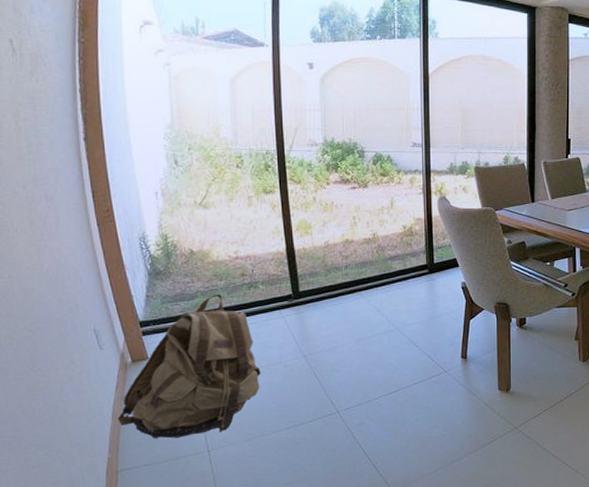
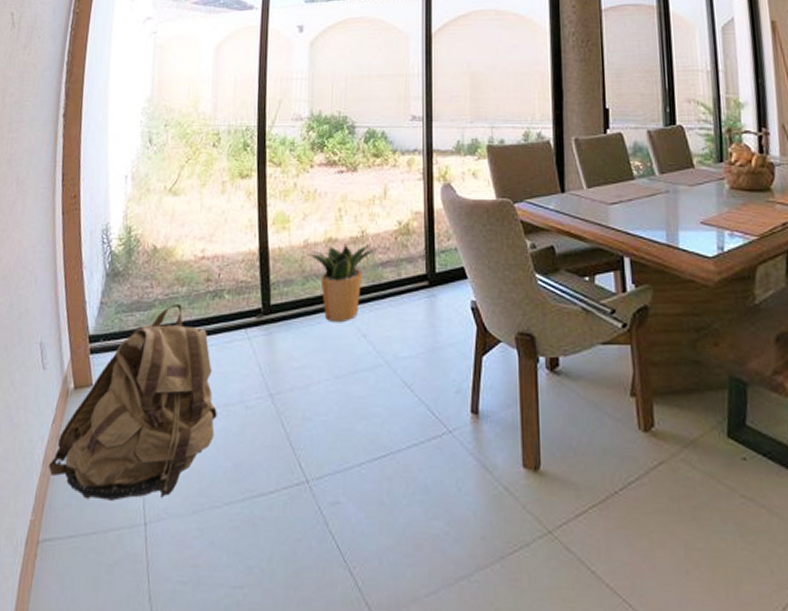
potted plant: none [328,243,387,302] -> present [307,243,378,323]

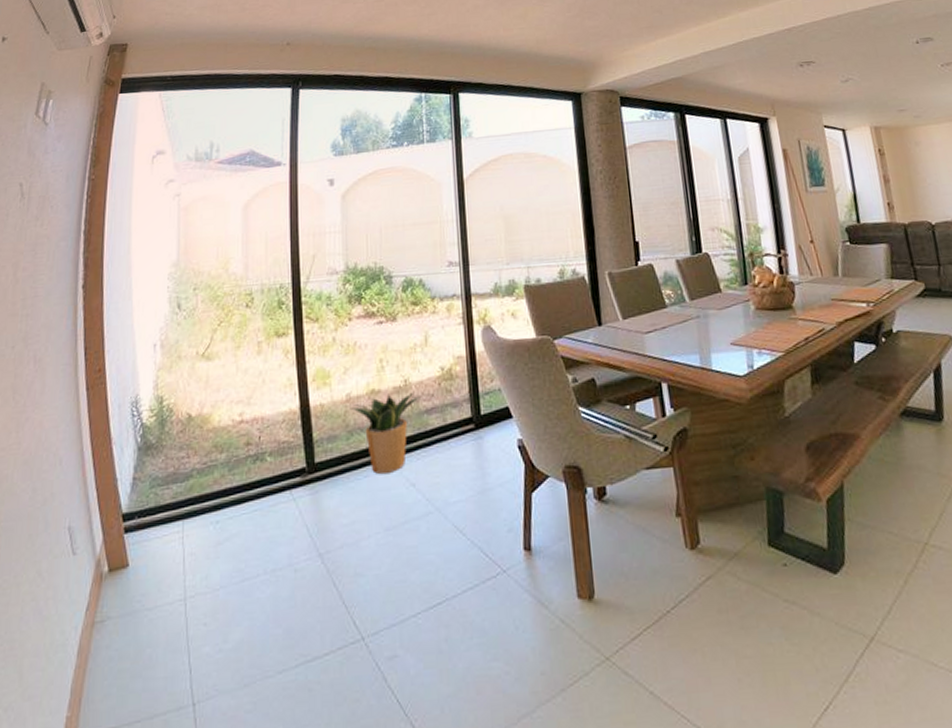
backpack: present [48,303,217,501] -> none [83,470,265,687]

